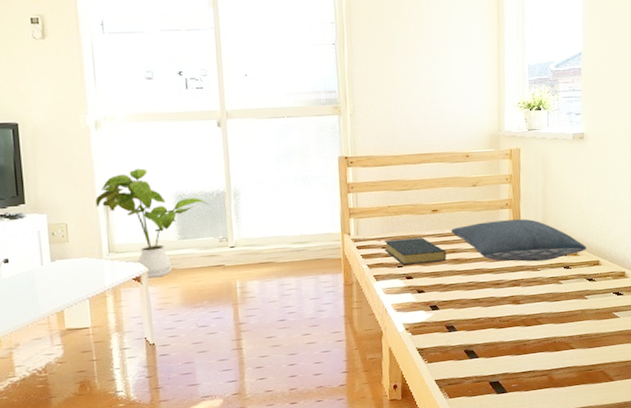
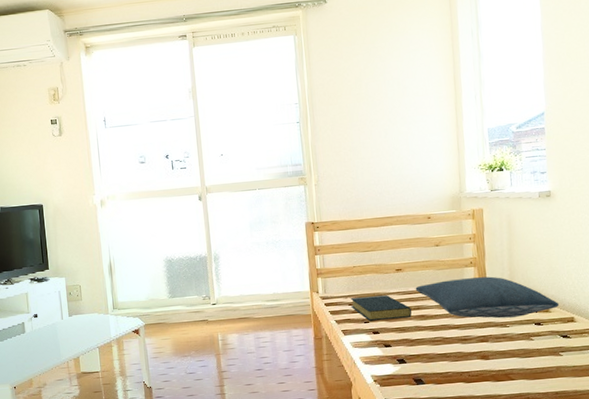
house plant: present [95,168,209,279] -> none [102,238,193,331]

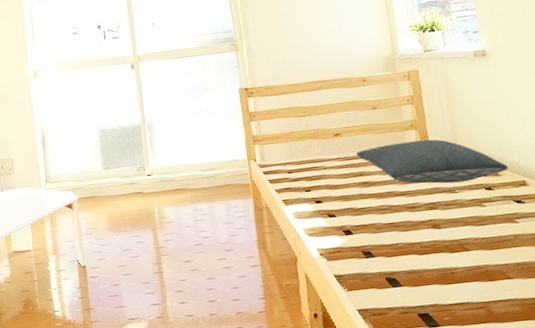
hardback book: present [350,295,412,321] -> none [289,161,355,189]

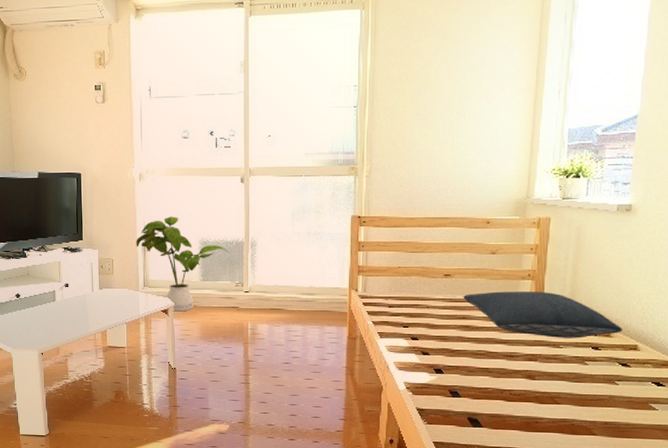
house plant: none [35,108,127,206] -> present [136,216,229,312]

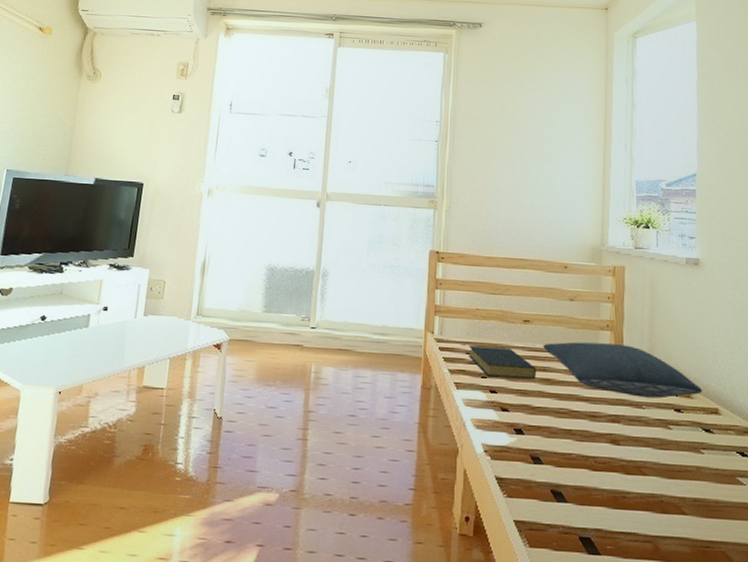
house plant: present [136,216,229,312] -> none [194,237,297,348]
hardback book: none [391,299,456,326] -> present [468,345,536,379]

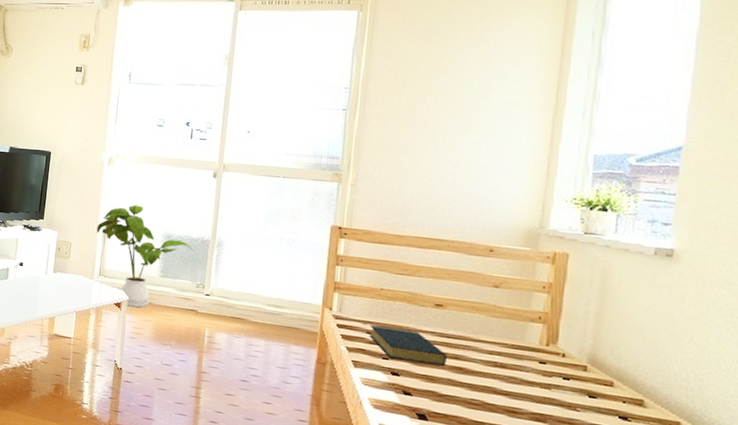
house plant: none [194,237,297,348] -> present [96,204,193,308]
pillow: present [543,342,703,399] -> none [456,330,661,405]

